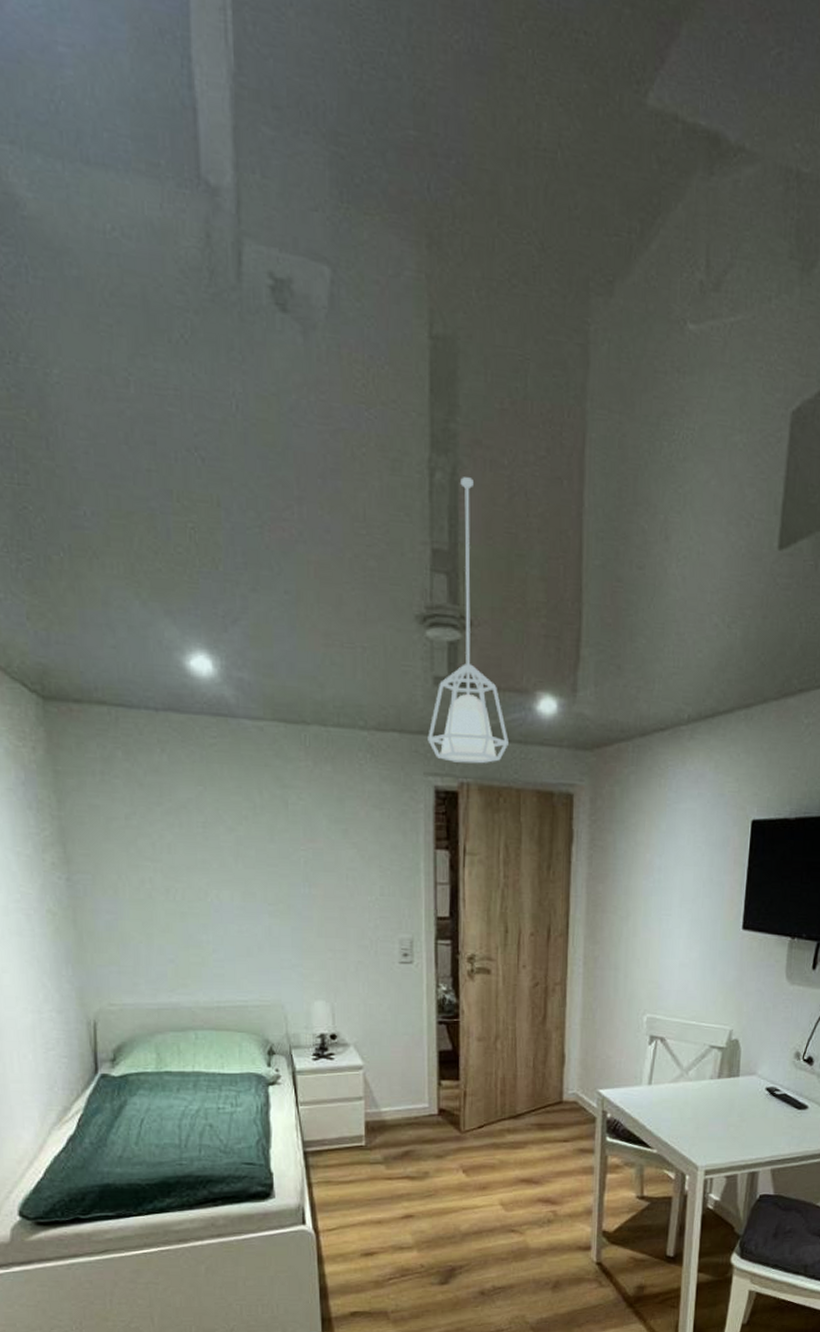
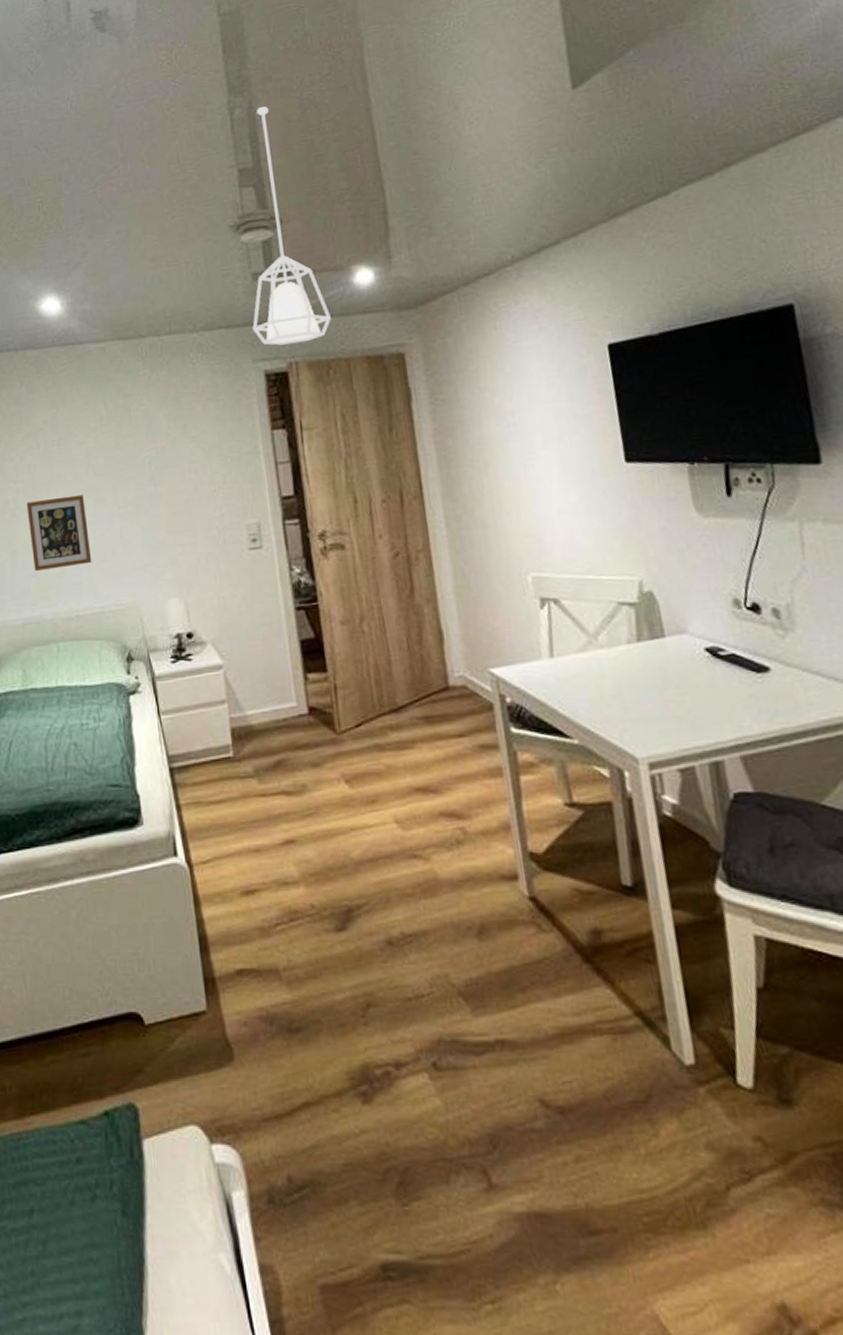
picture frame: none [165,884,237,958] -> present [26,494,92,572]

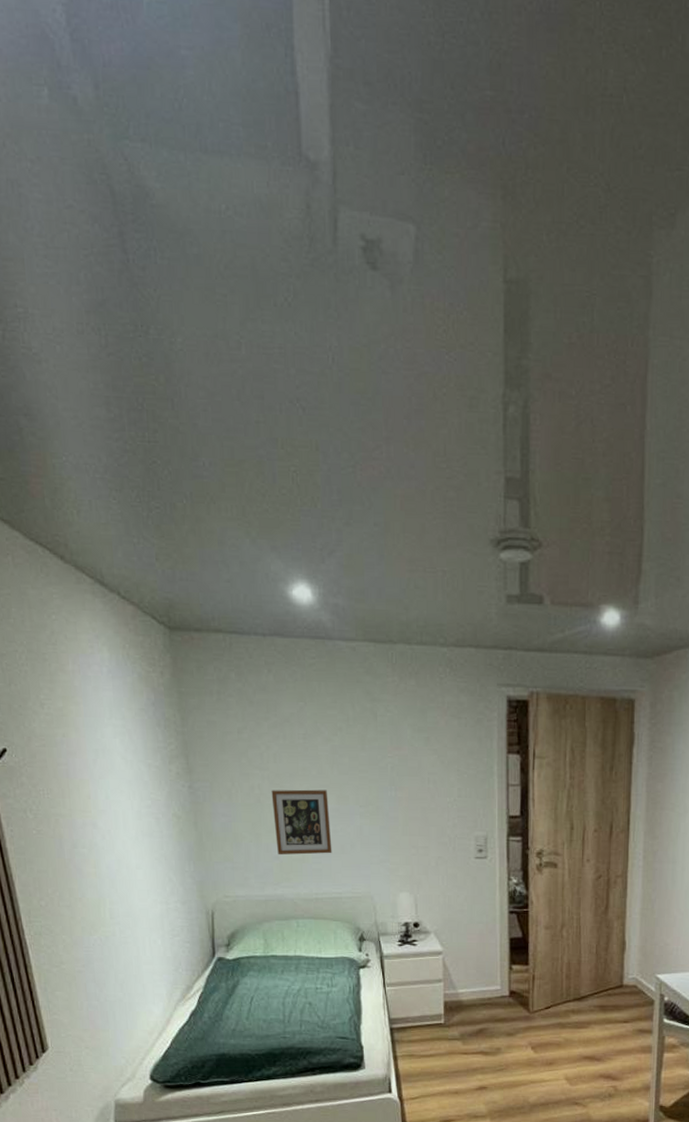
pendant lamp: present [252,106,331,346] -> none [501,409,575,674]

